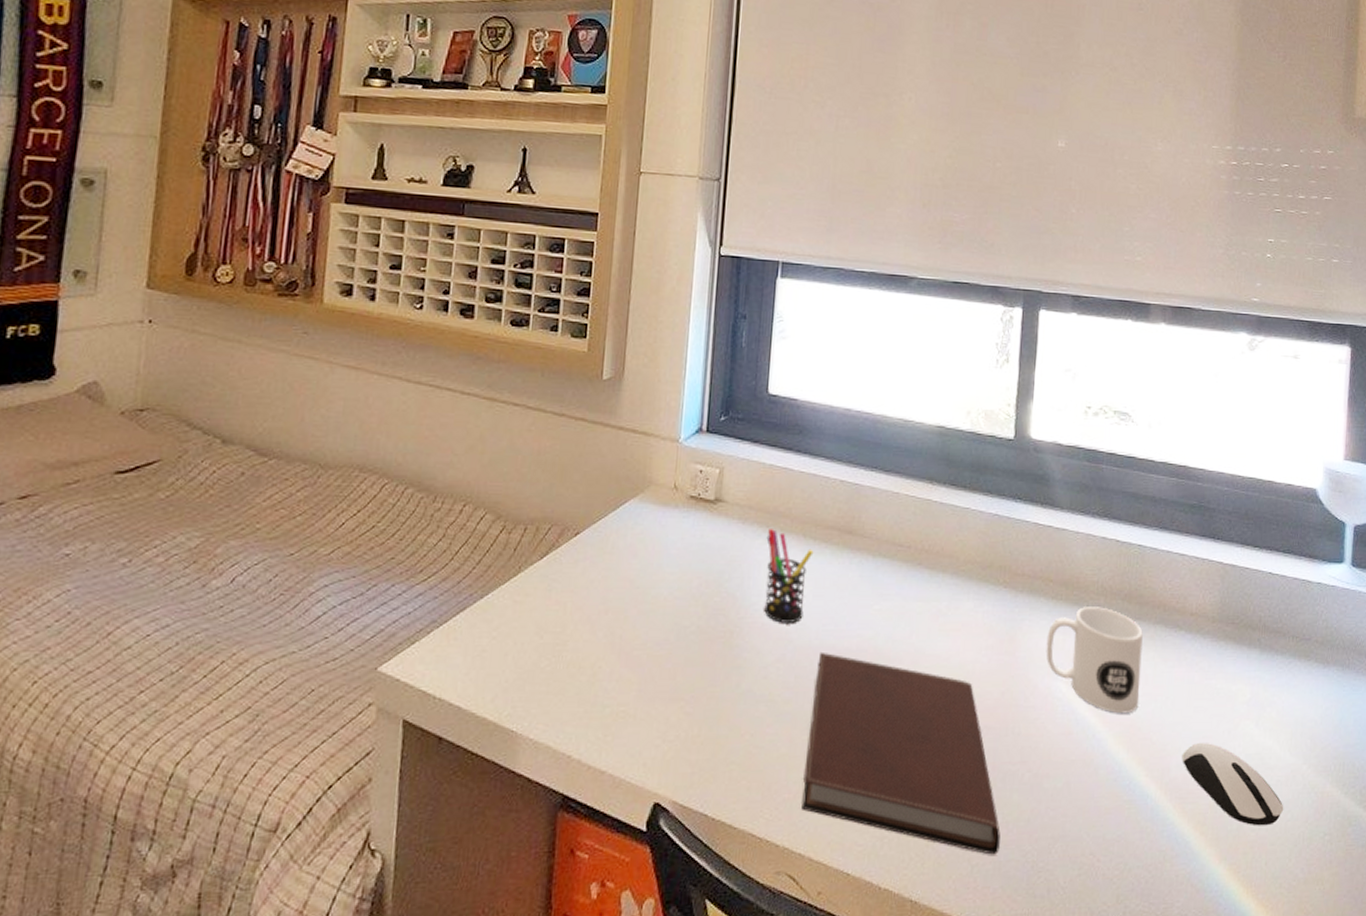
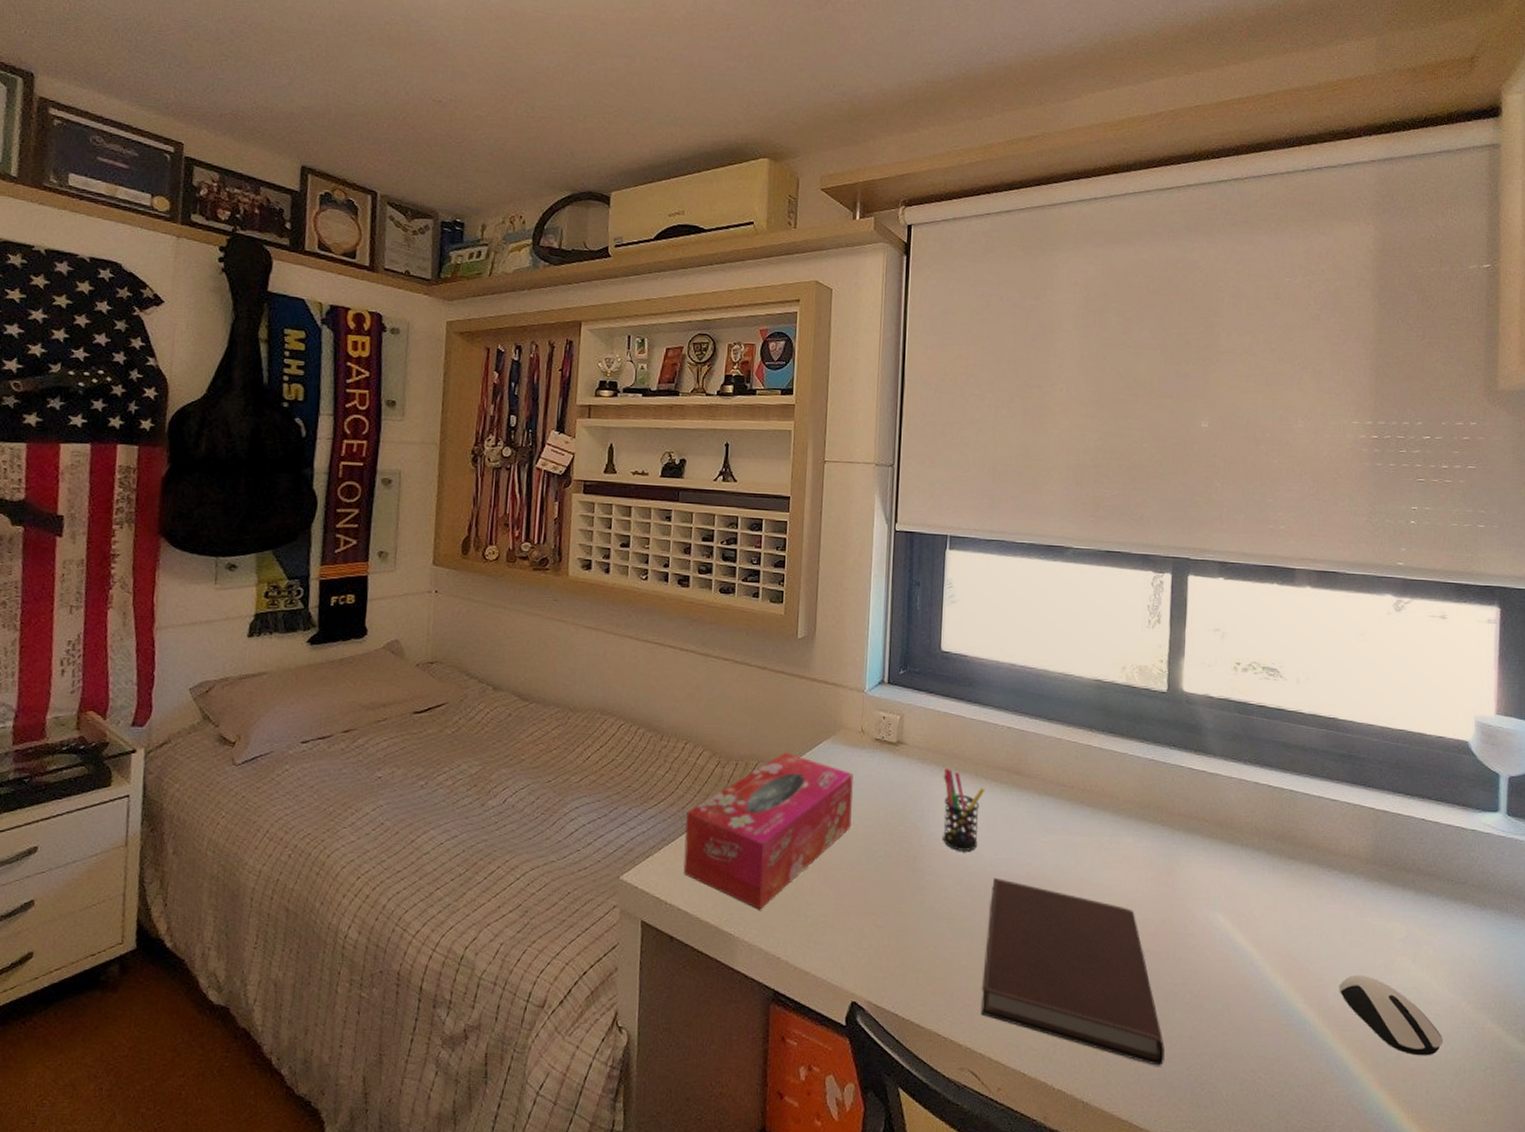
tissue box: none [456,513,664,701] -> present [683,752,853,910]
mug: present [1046,607,1143,714] -> none [1203,845,1297,945]

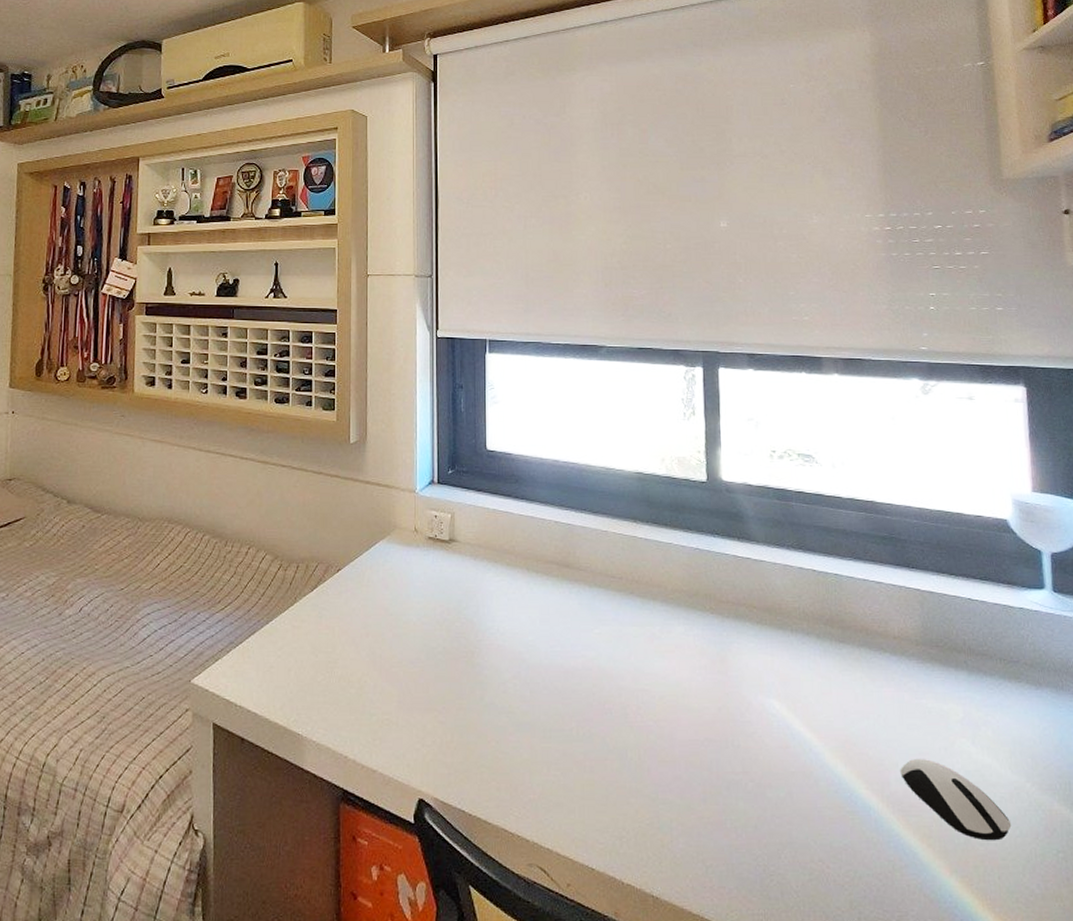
tissue box: present [683,752,853,910] -> none [251,553,409,709]
pen holder: present [943,768,986,851] -> none [495,564,537,645]
notebook: present [981,877,1165,1066] -> none [545,670,731,857]

